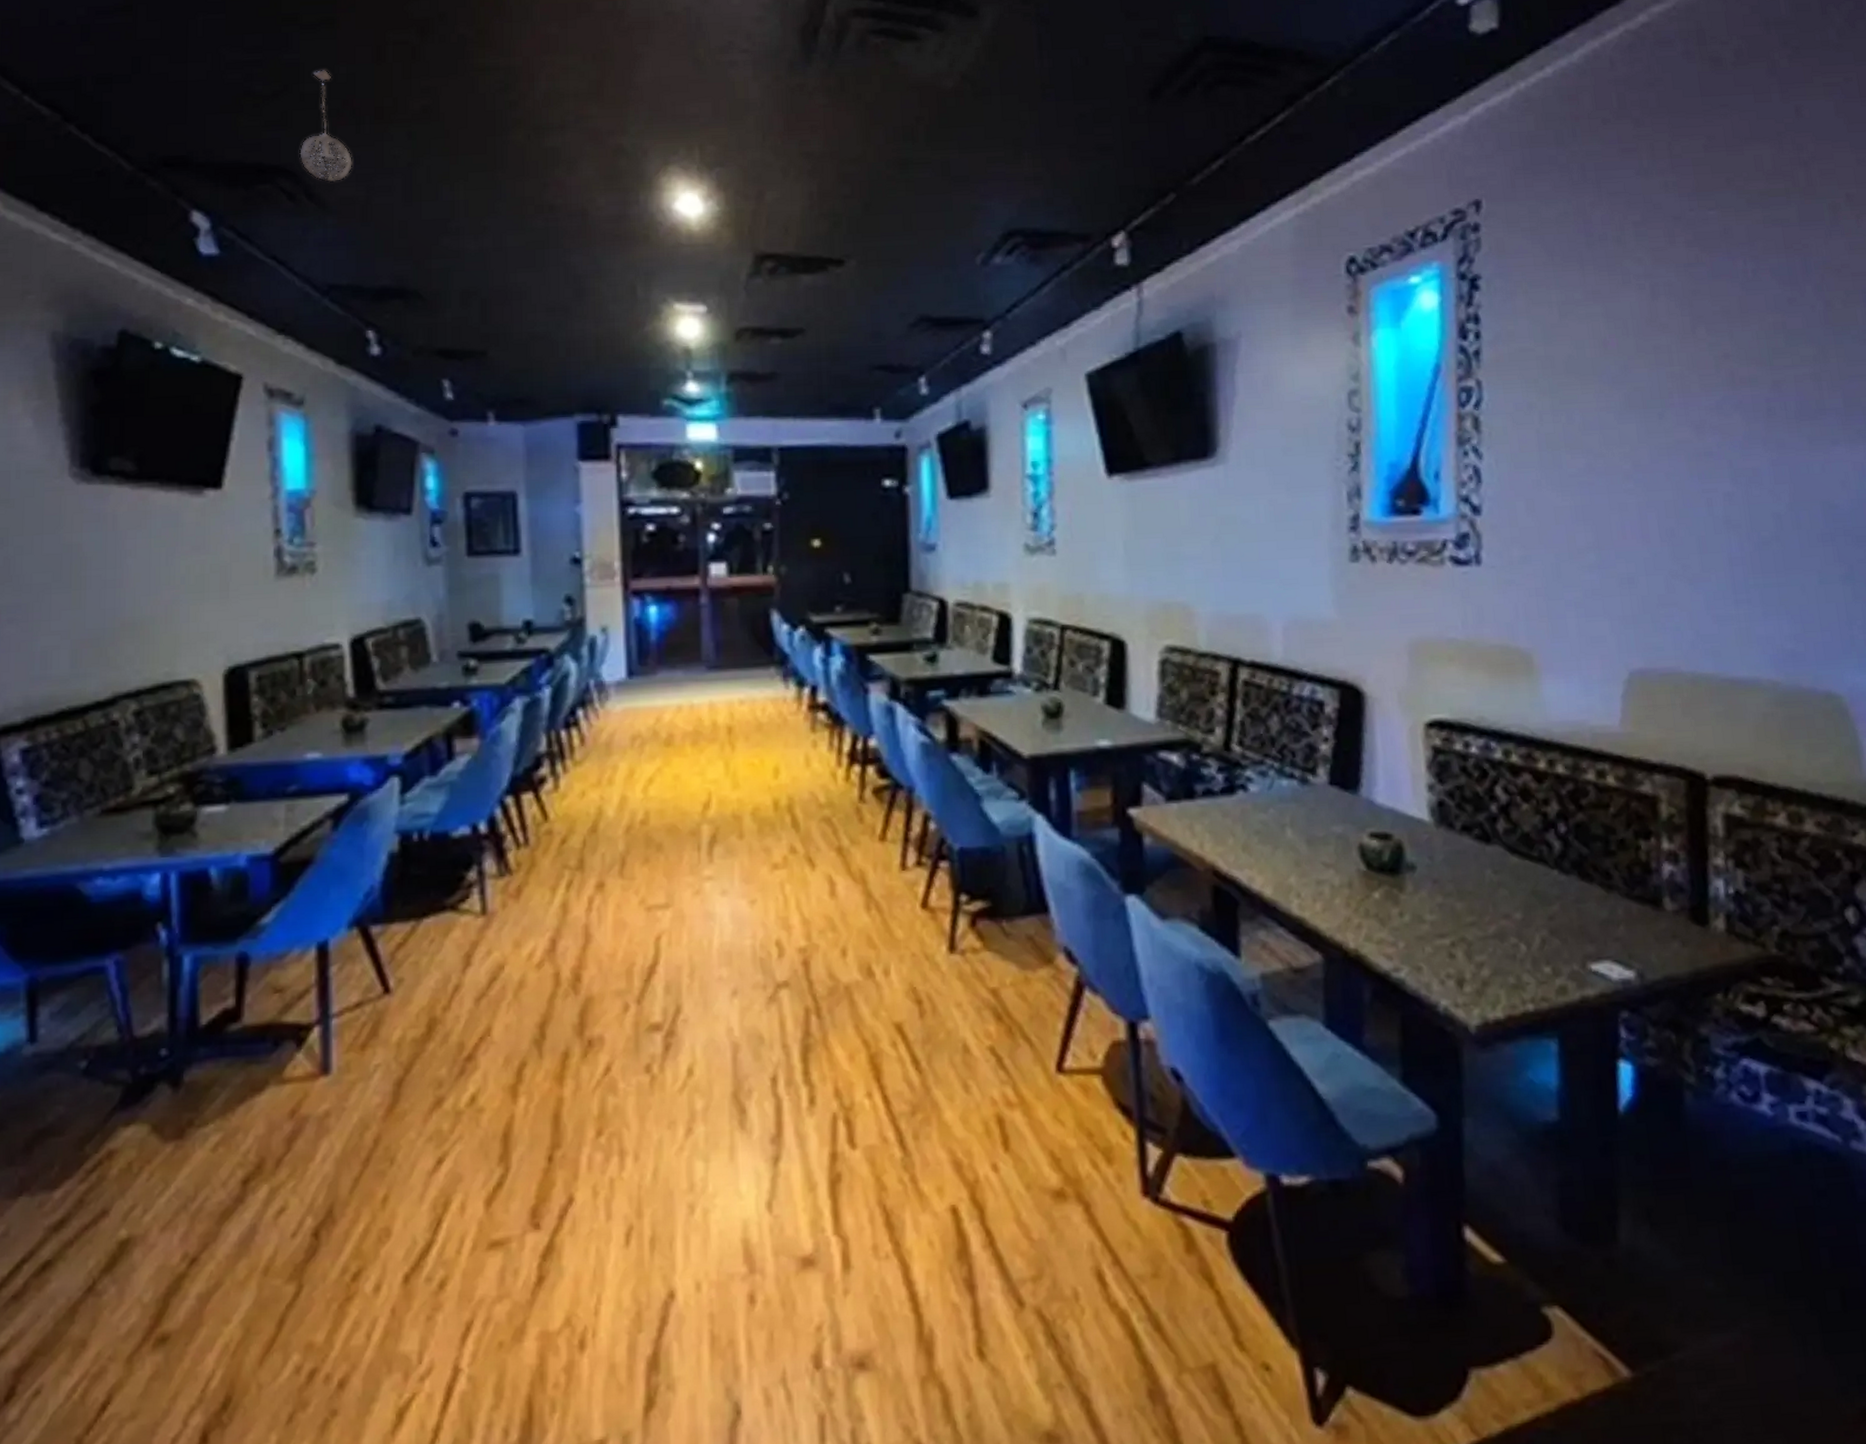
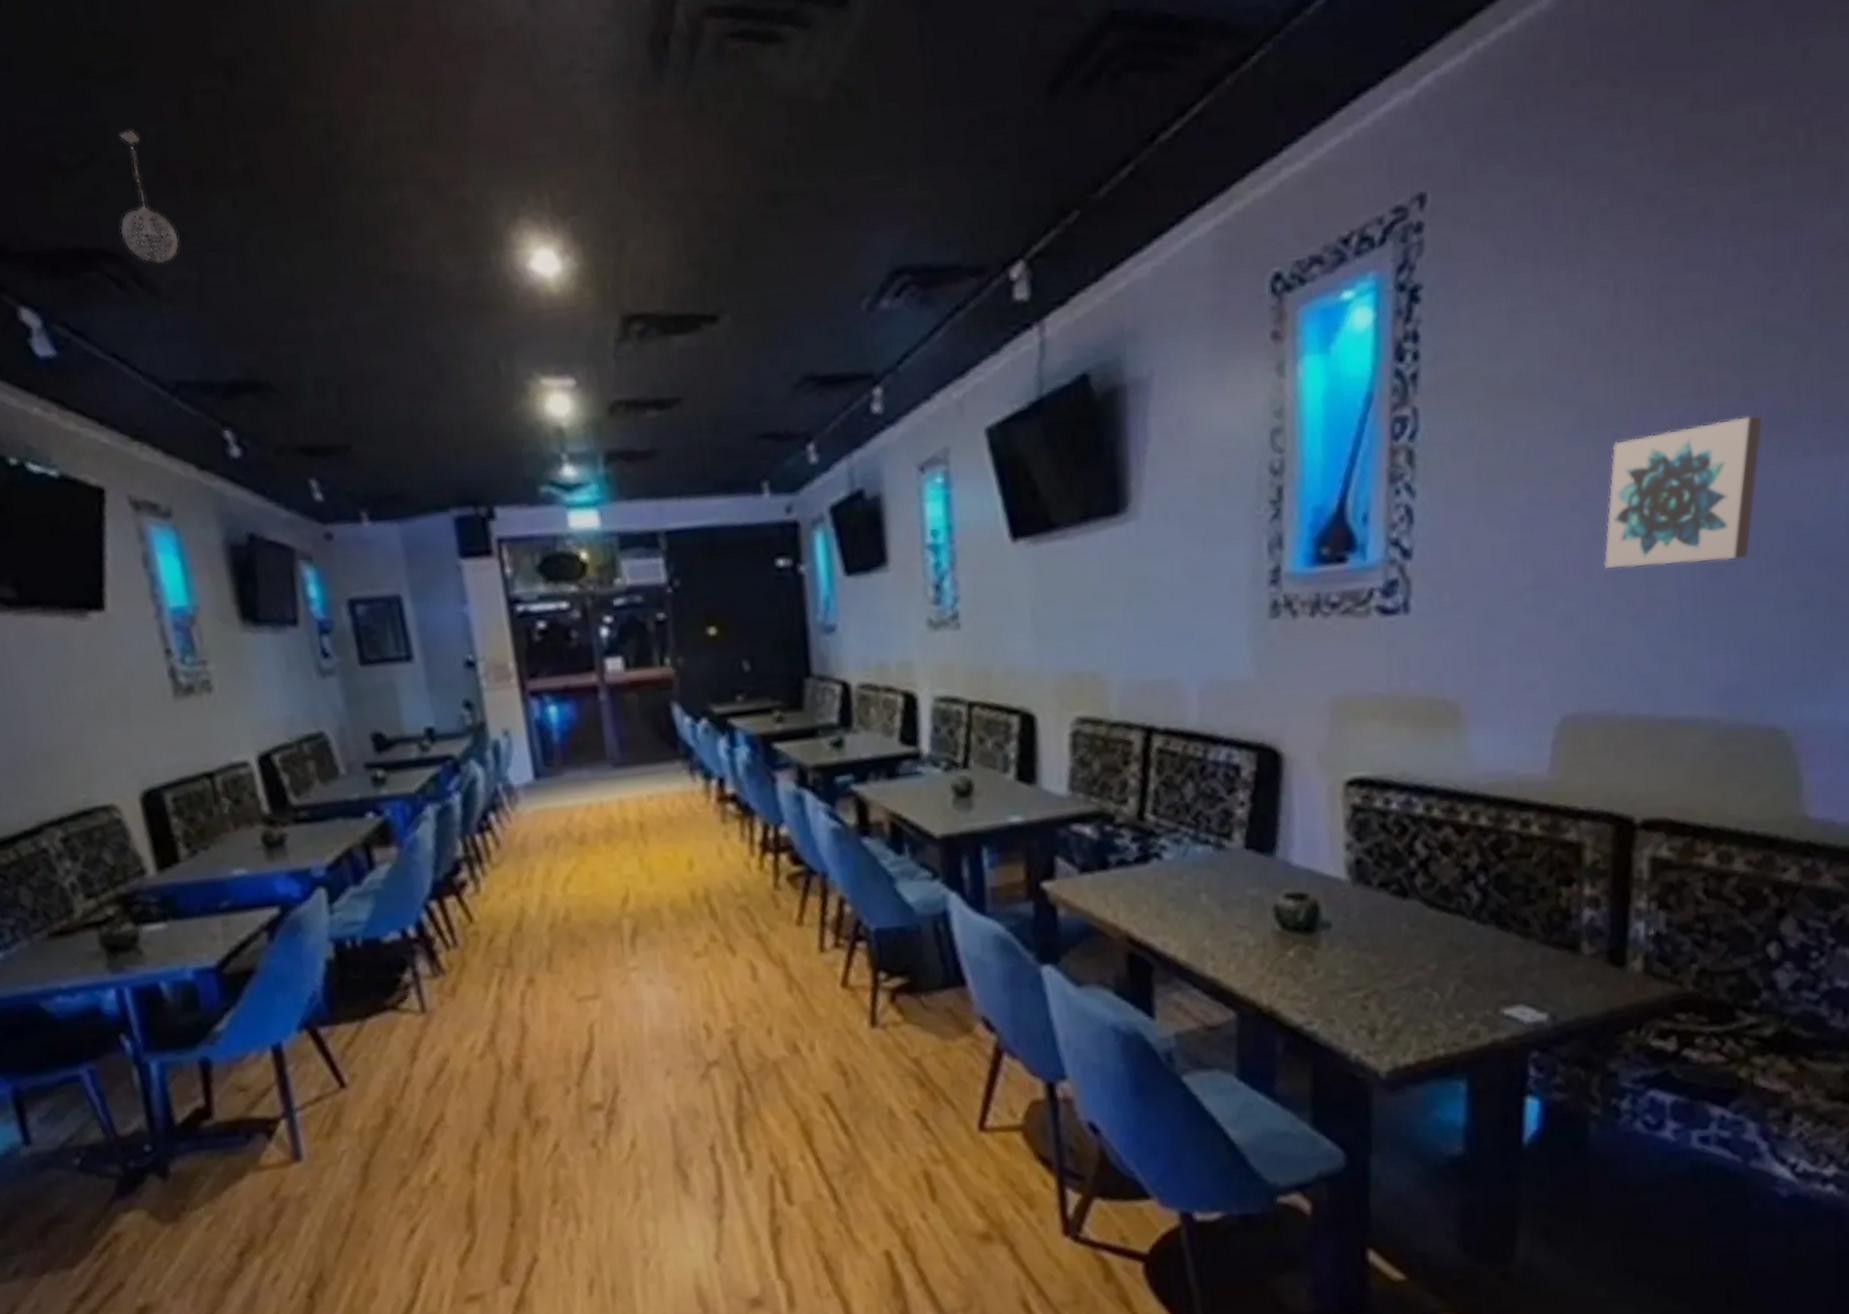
wall art: none [1658,406,1792,535] -> present [1603,415,1763,570]

